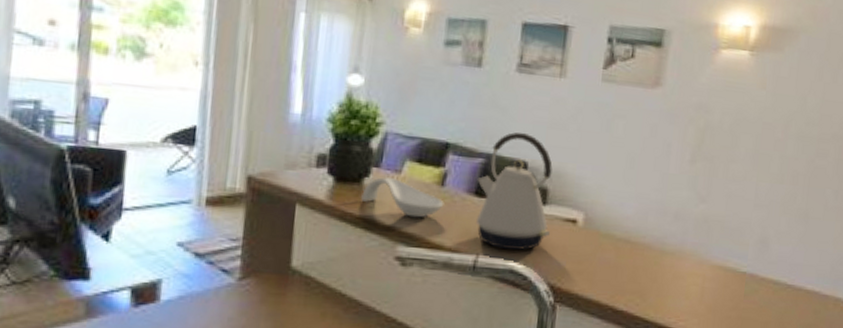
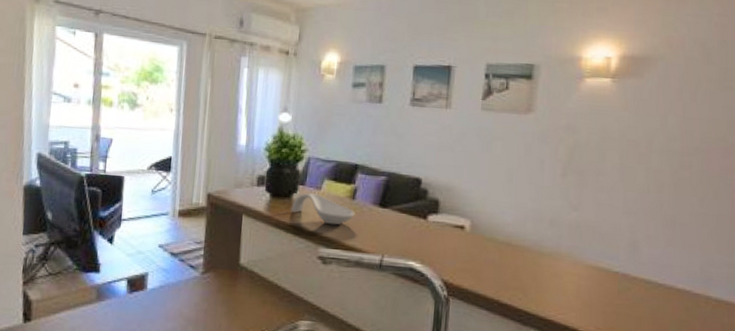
kettle: present [477,132,553,250] -> none [381,155,442,252]

